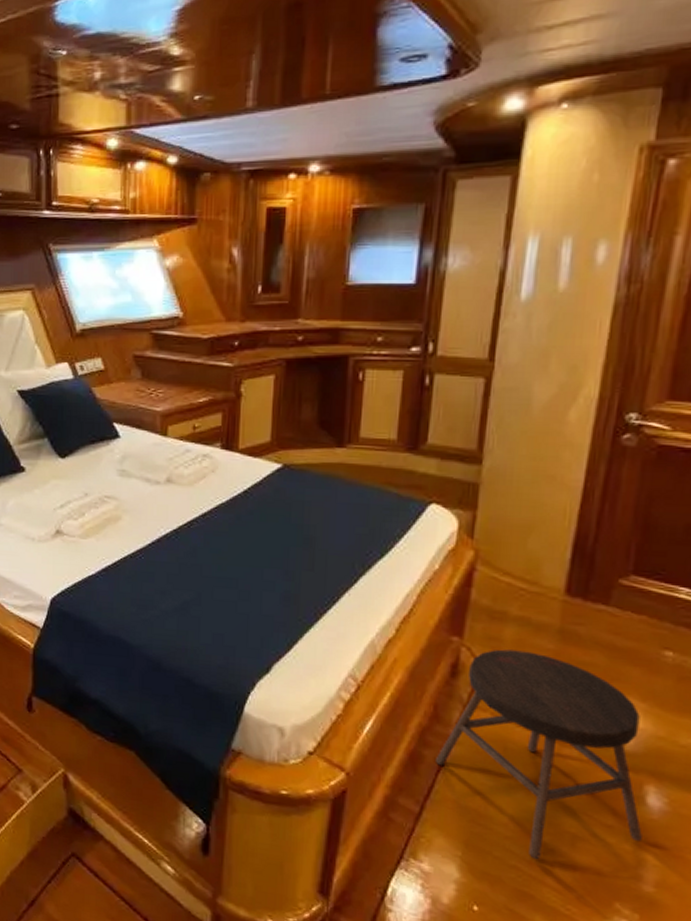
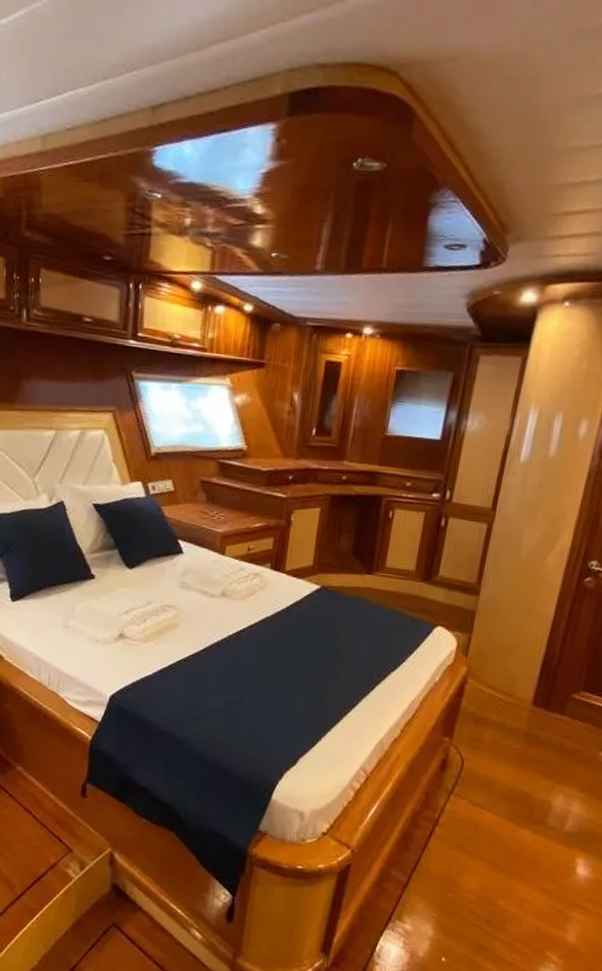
stool: present [436,649,642,860] -> none [423,748,578,919]

